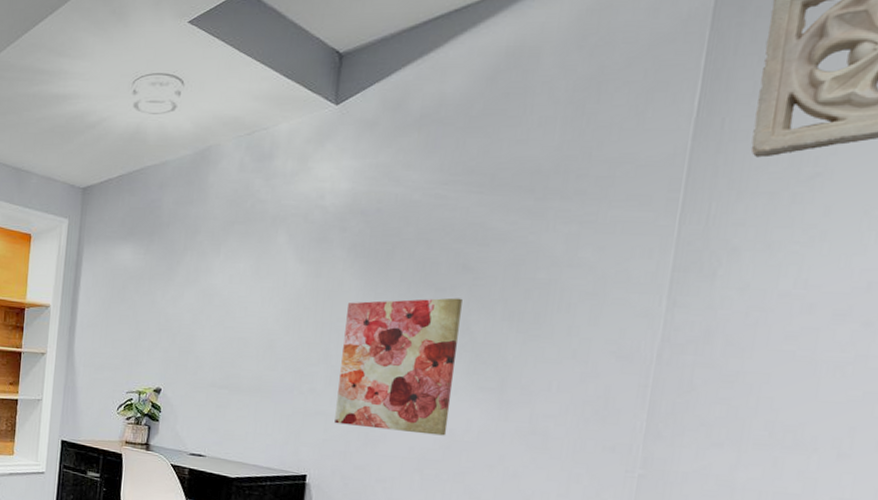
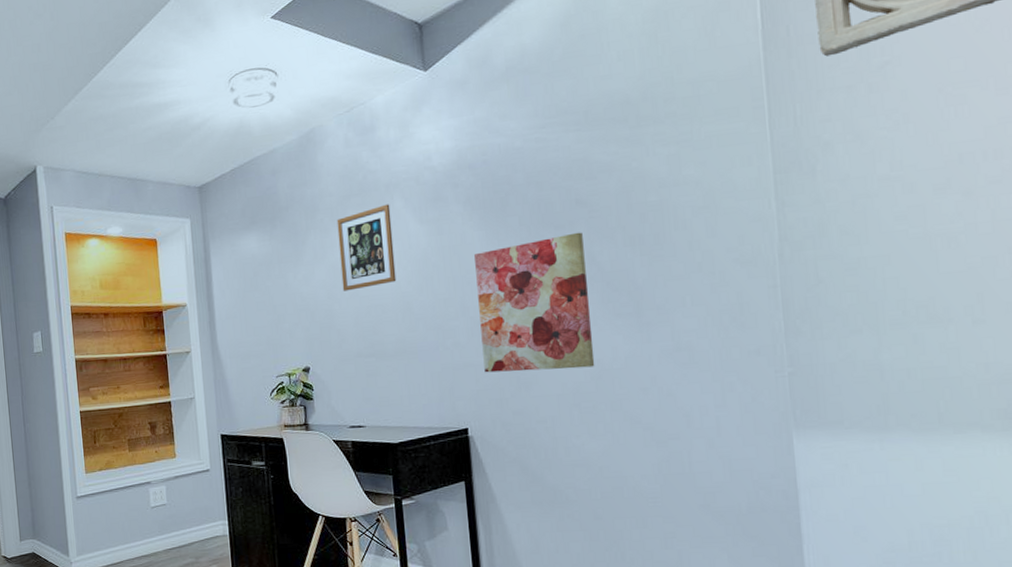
picture frame: none [208,237,273,319] -> present [336,204,397,291]

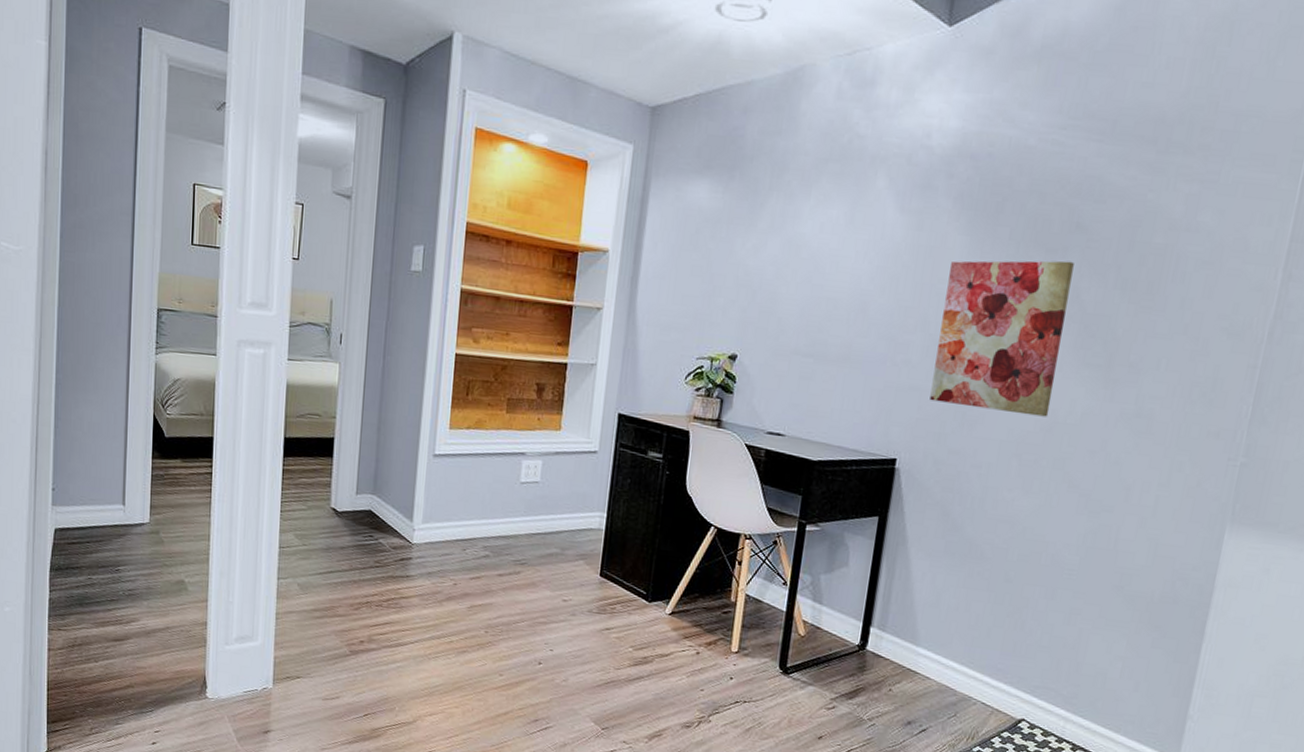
picture frame: present [336,204,397,291] -> none [794,179,872,276]

